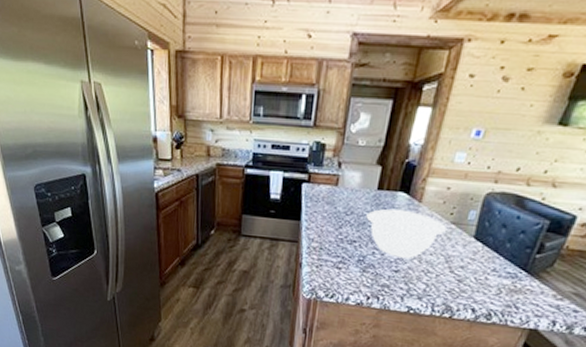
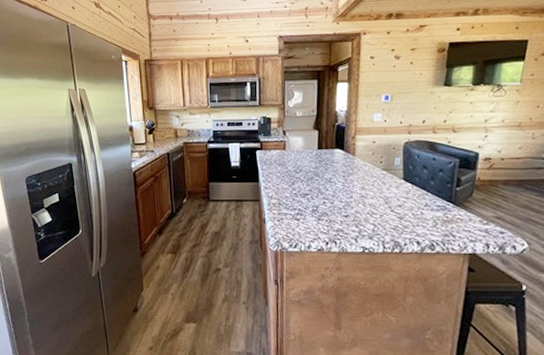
mixing bowl: present [366,208,446,259] -> none [312,163,380,205]

